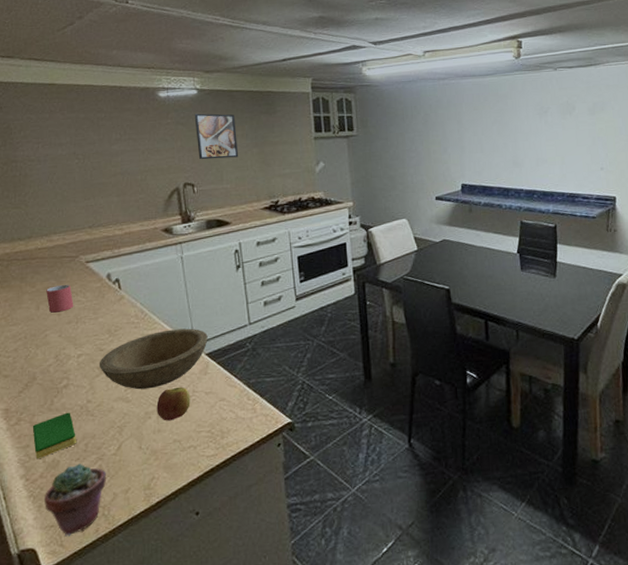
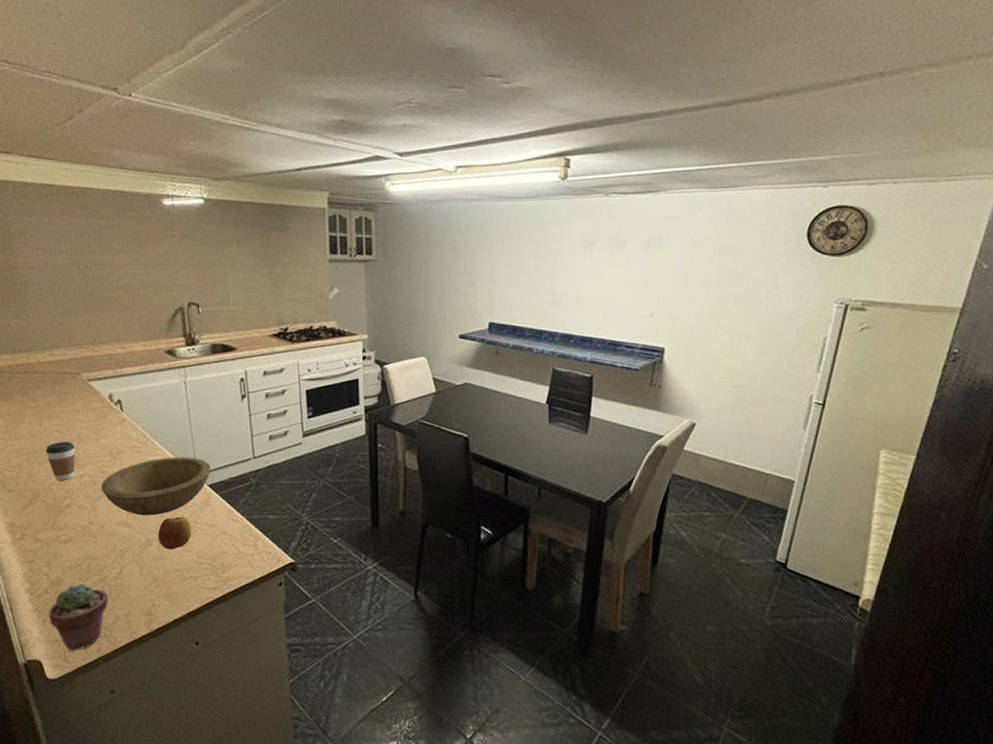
dish sponge: present [32,412,77,460] -> none [36,532,80,575]
coffee cup: none [43,323,73,362] -> present [46,442,75,480]
mug: present [46,284,74,313] -> none [48,401,76,430]
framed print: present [194,113,239,160] -> none [200,226,247,278]

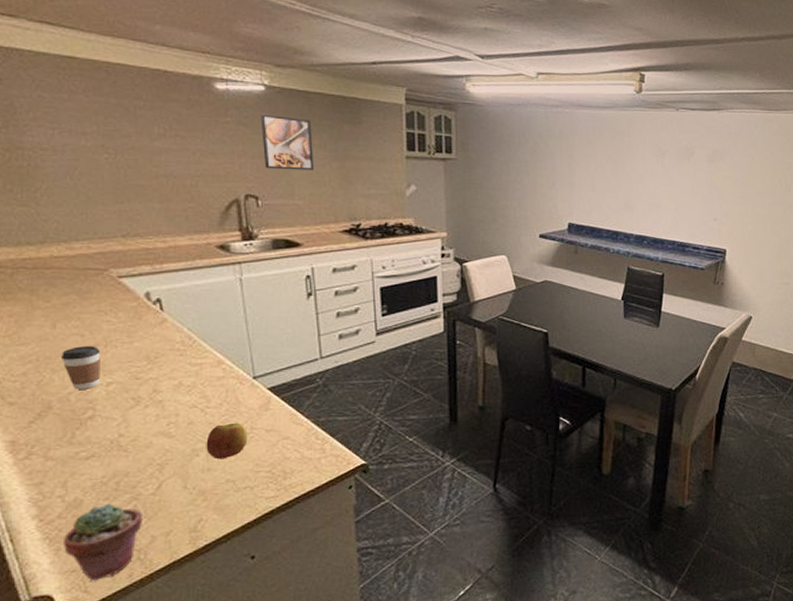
bowl: present [100,457,211,516] -> none [134,359,271,425]
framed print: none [200,226,247,278] -> present [260,114,314,171]

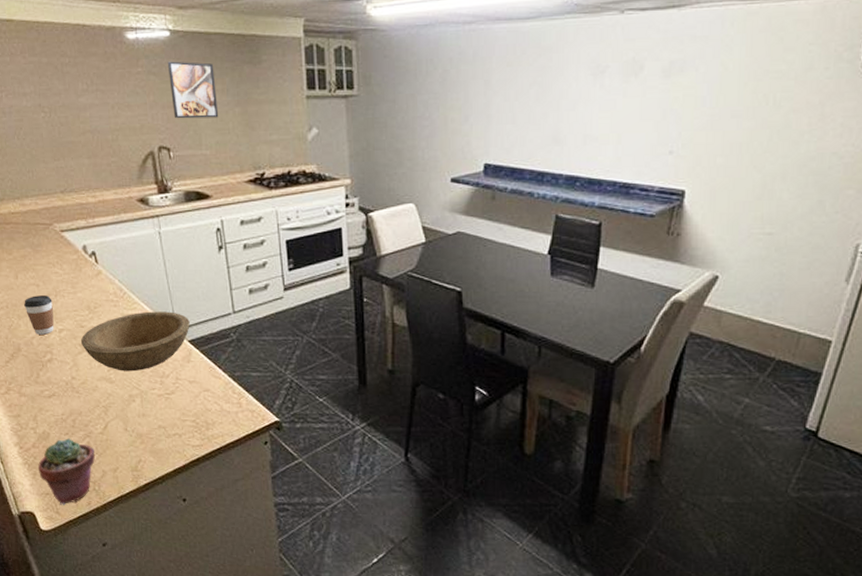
bowl: none [134,359,271,425] -> present [80,311,190,372]
apple: present [206,422,248,460] -> none [140,372,174,406]

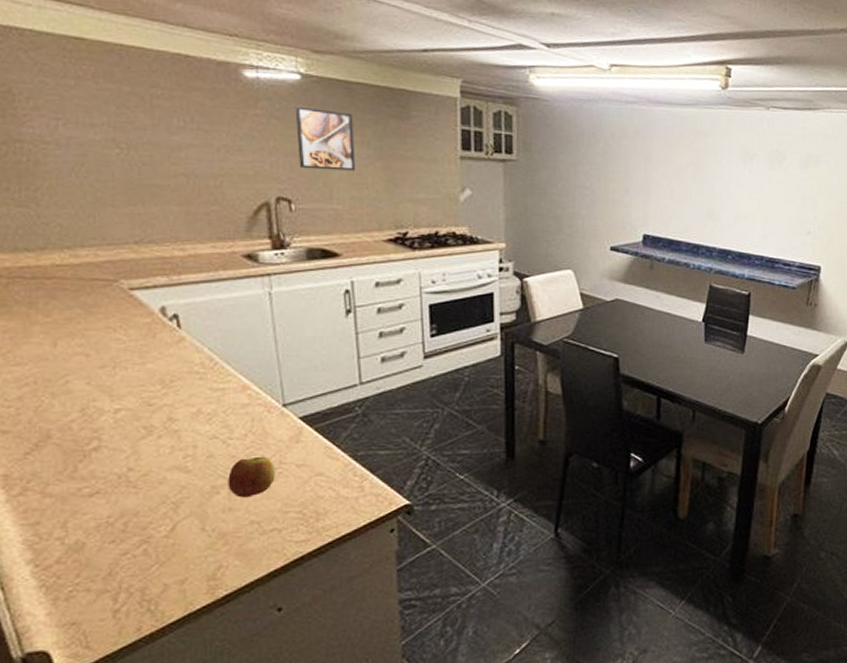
coffee cup: present [24,295,54,335] -> none [63,367,108,417]
potted succulent: present [37,438,95,505] -> none [61,547,153,637]
bowl: present [80,311,190,372] -> none [145,384,303,458]
apple: none [140,372,174,406] -> present [228,456,276,498]

